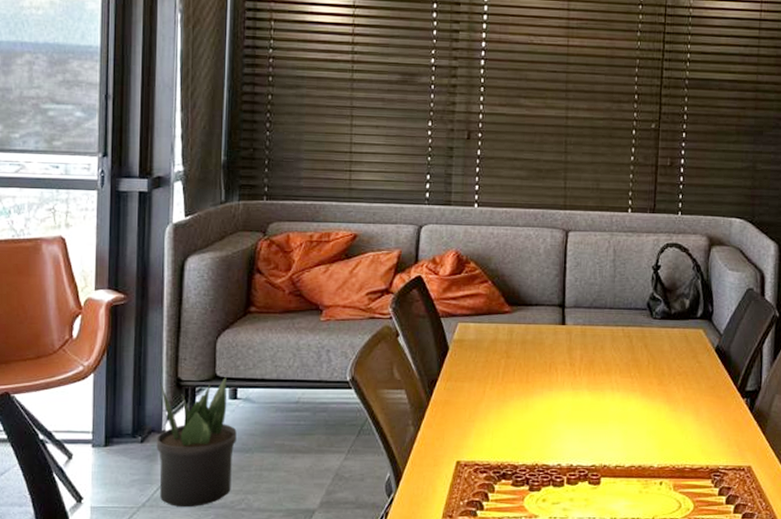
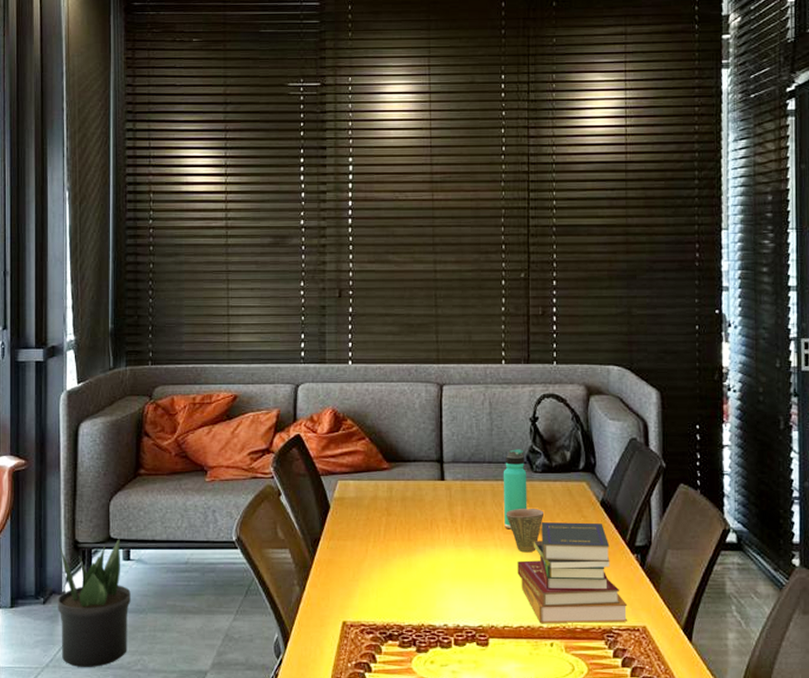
thermos bottle: none [621,296,647,374] -> present [503,449,527,530]
cup: none [623,353,661,396] -> present [506,508,545,553]
books: none [632,367,735,463] -> present [517,522,628,623]

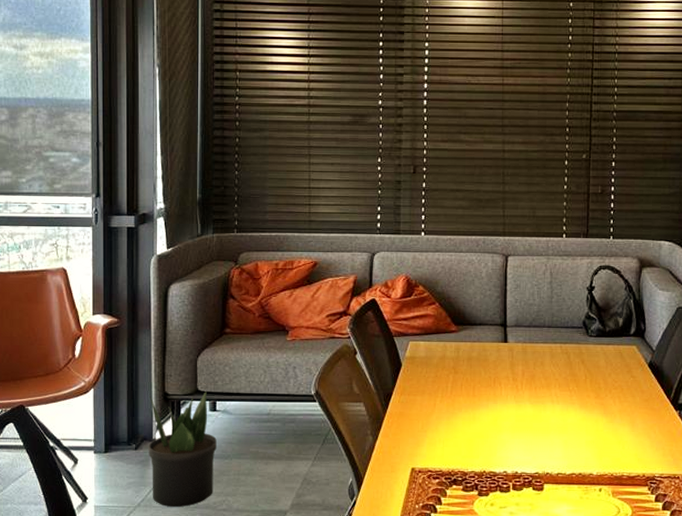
thermos bottle: present [503,449,527,530] -> none [560,315,583,387]
cup: present [506,508,545,553] -> none [562,368,598,408]
books: present [517,522,628,623] -> none [571,381,670,471]

